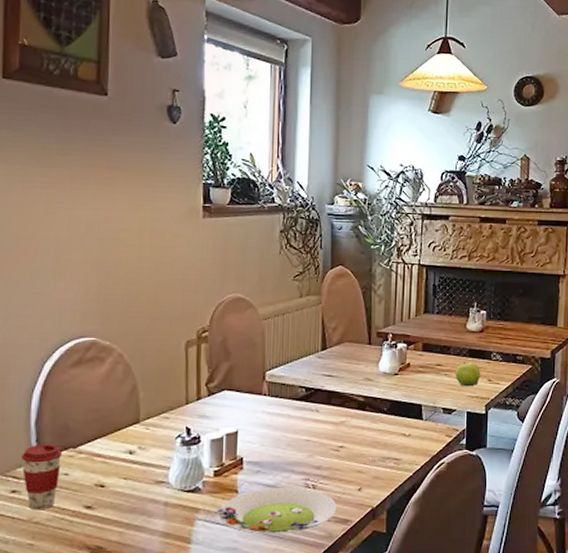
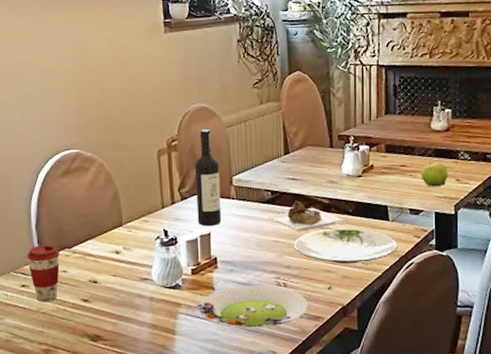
wine bottle: none [224,321,378,430] -> present [194,130,344,231]
plate: none [325,428,430,464] -> present [293,229,398,264]

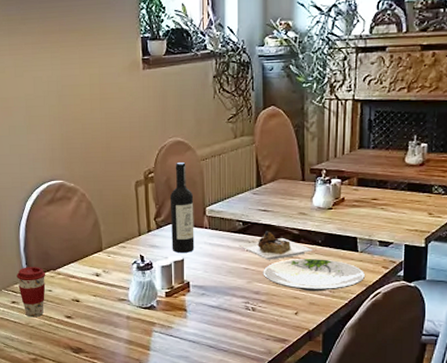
salad plate: present [197,284,308,329] -> none [170,308,275,348]
fruit: present [420,162,449,187] -> none [392,196,421,220]

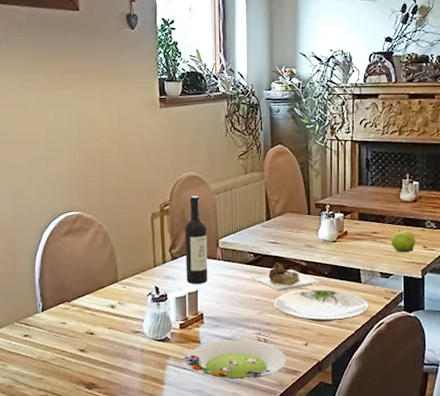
coffee cup: present [16,267,46,317] -> none [30,299,61,351]
salad plate: none [170,308,275,348] -> present [184,339,286,381]
fruit: none [392,196,421,220] -> present [390,230,416,253]

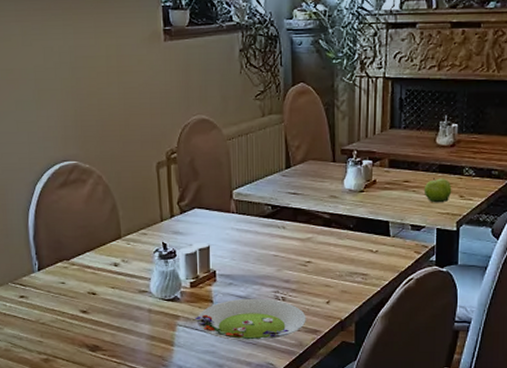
wine bottle: present [184,196,320,291] -> none [194,142,344,246]
plate: present [273,290,370,322] -> none [293,244,398,279]

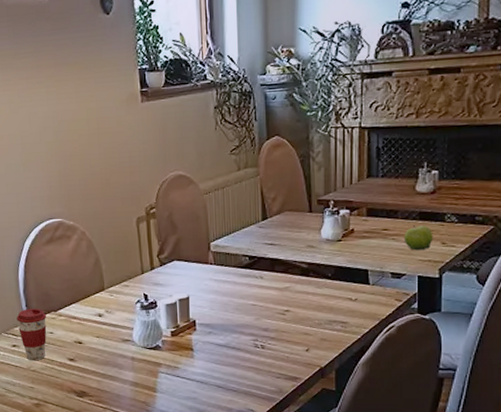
coffee cup: none [25,257,59,312] -> present [16,309,47,360]
salad plate: present [195,298,306,341] -> none [176,346,286,388]

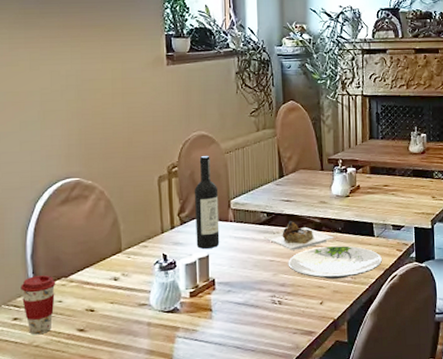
wine bottle: none [172,197,322,295] -> present [194,156,334,250]
plate: none [271,293,379,327] -> present [288,245,383,280]
fruit: present [403,225,433,251] -> none [401,181,425,204]

